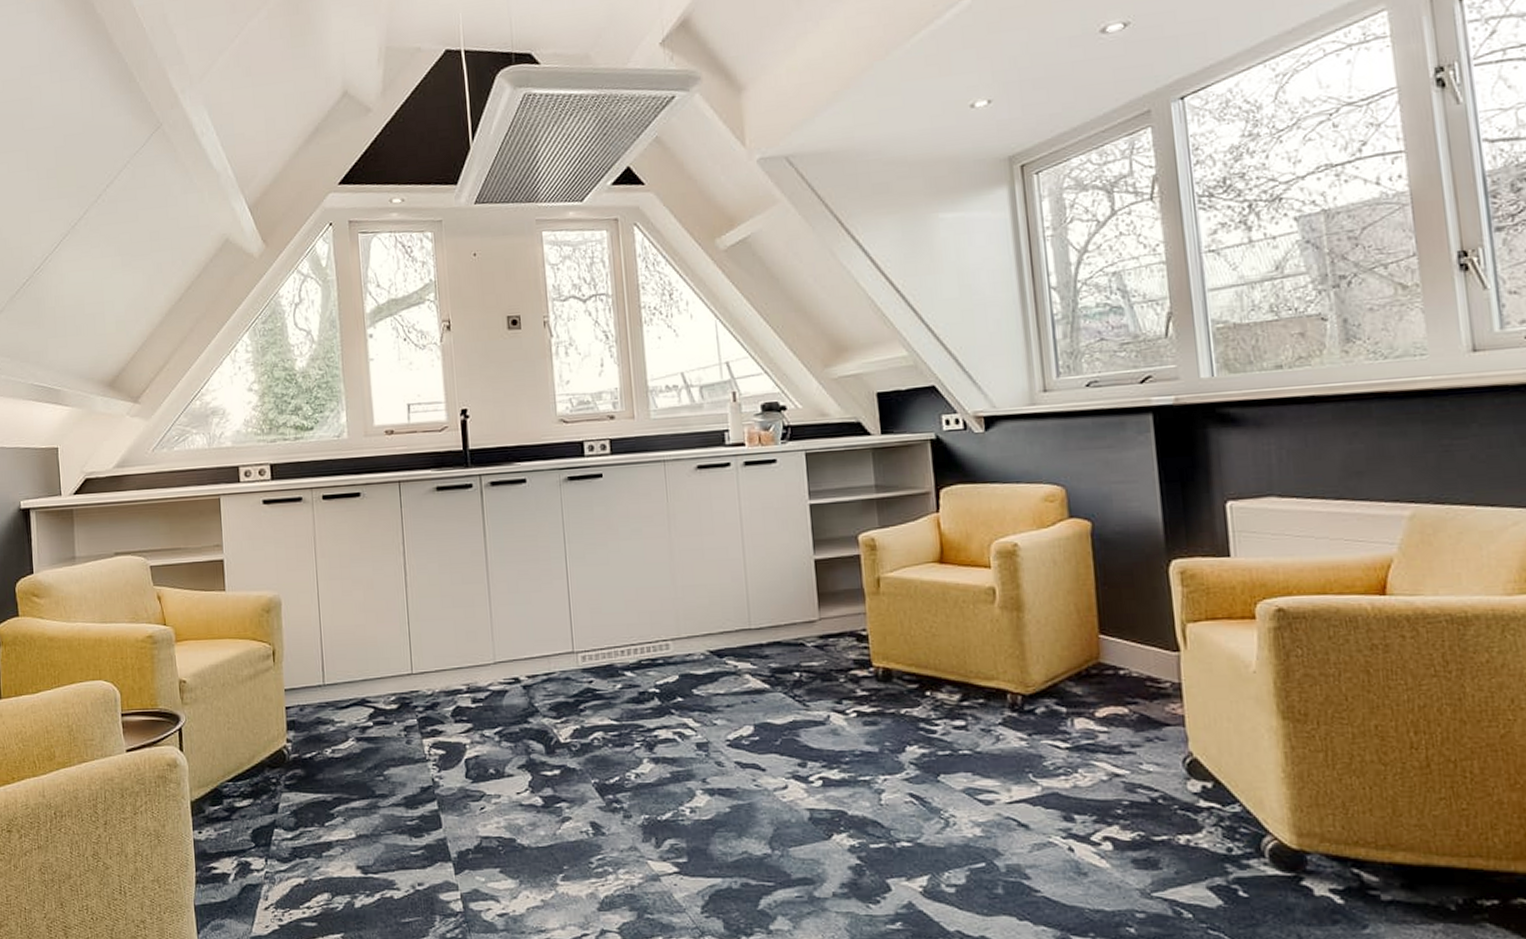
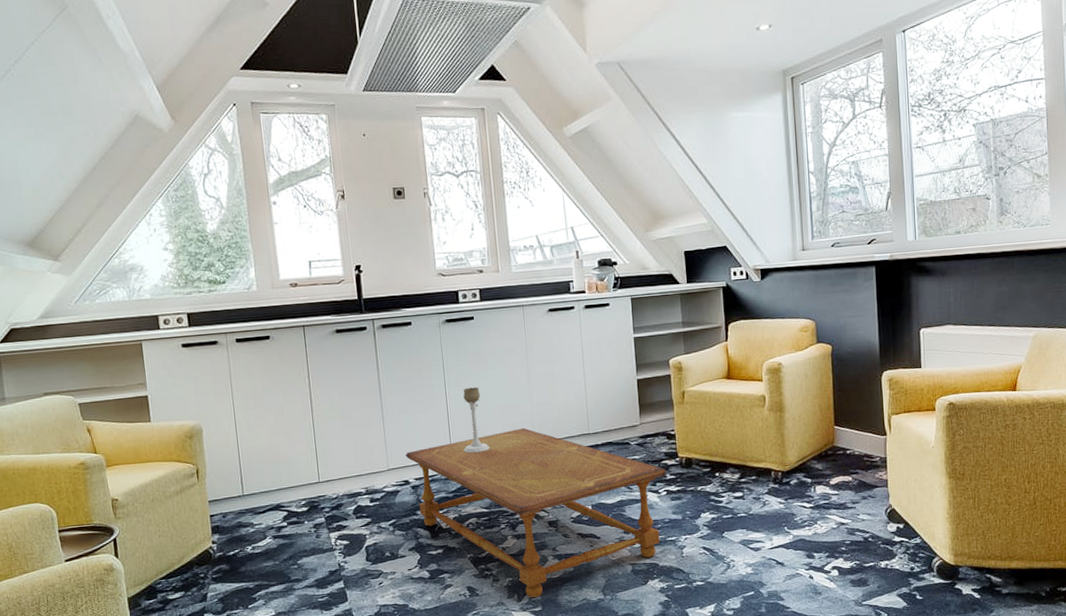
coffee table: none [516,617,857,845] -> present [406,428,667,598]
candle holder: none [588,562,620,647] -> present [463,387,489,453]

